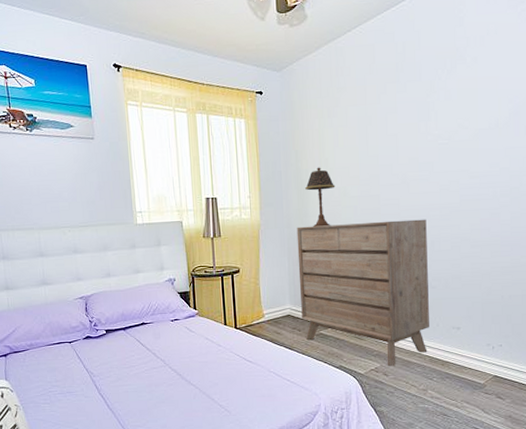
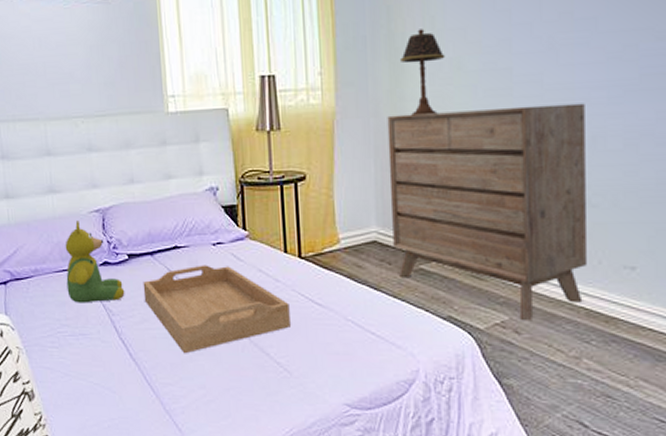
teddy bear: none [55,305,104,369] -> present [65,220,125,303]
serving tray: none [117,336,229,403] -> present [143,265,290,354]

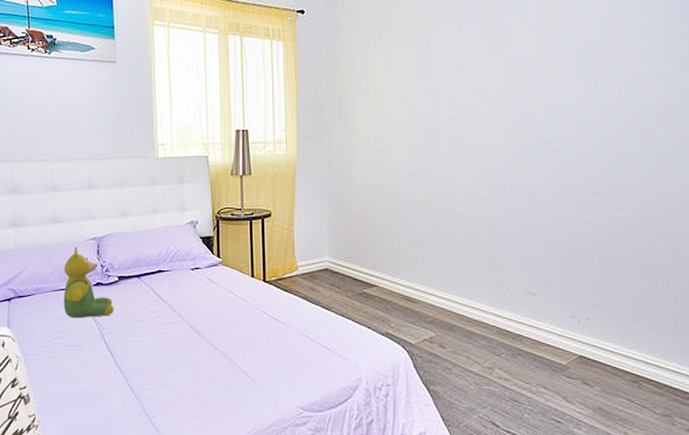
serving tray: present [143,265,290,354] -> none [130,286,255,363]
dresser: present [387,103,586,321] -> none [339,160,498,338]
table lamp: present [401,29,445,116] -> none [350,97,386,166]

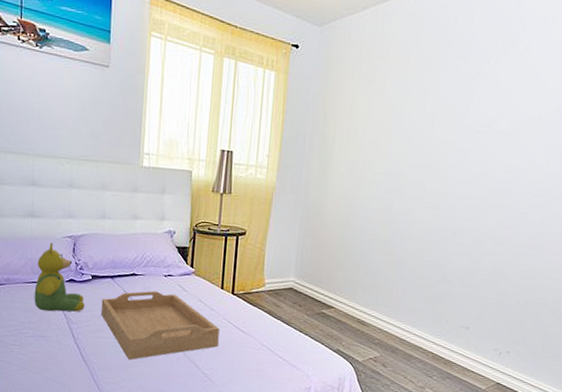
serving tray: none [130,286,255,363] -> present [100,290,220,360]

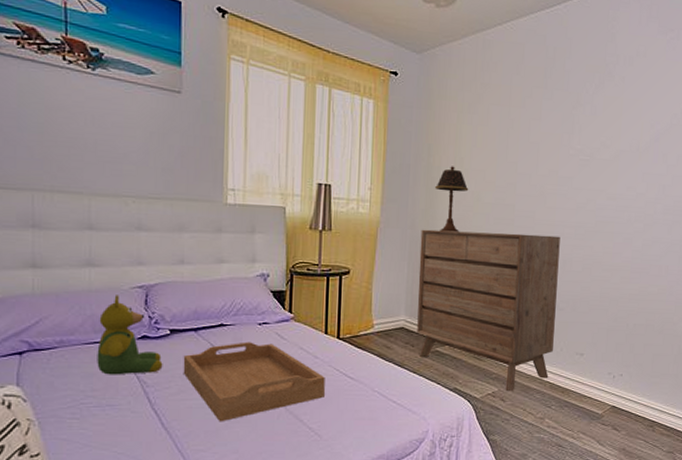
dresser: none [305,195,452,359] -> present [417,229,560,392]
table lamp: none [329,135,361,200] -> present [435,166,469,233]

